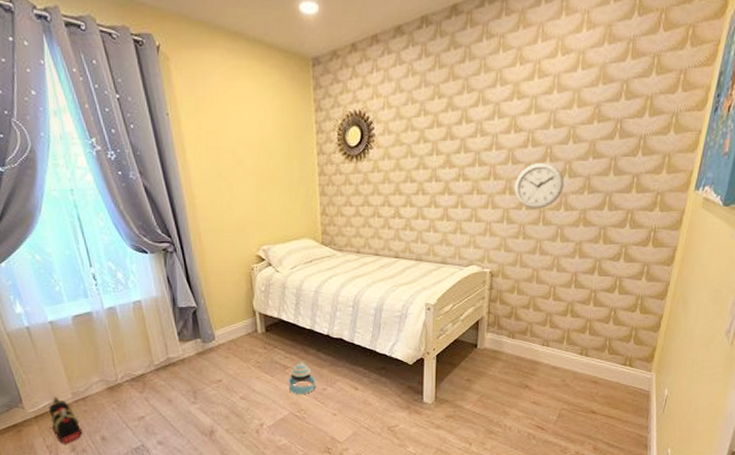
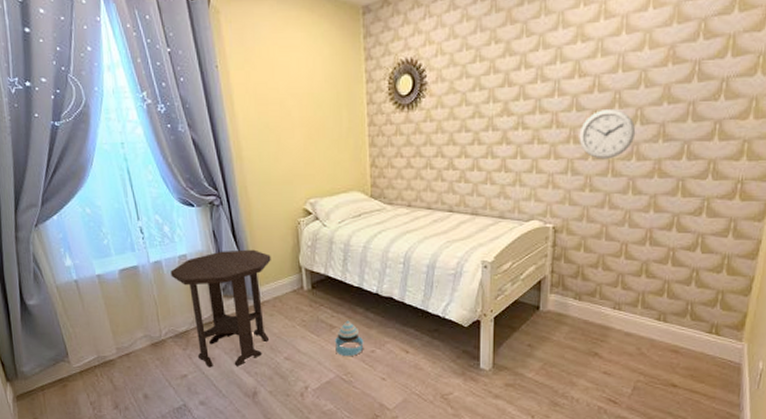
toy train: present [49,397,83,444] -> none [94,352,126,401]
side table: none [125,295,226,409] -> present [170,249,271,368]

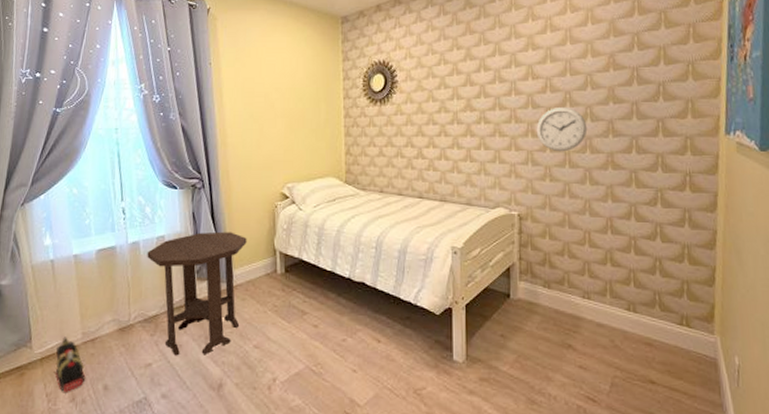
toy train: none [94,352,126,401] -> present [55,337,86,392]
stacking toy: present [334,320,364,356] -> none [305,306,335,345]

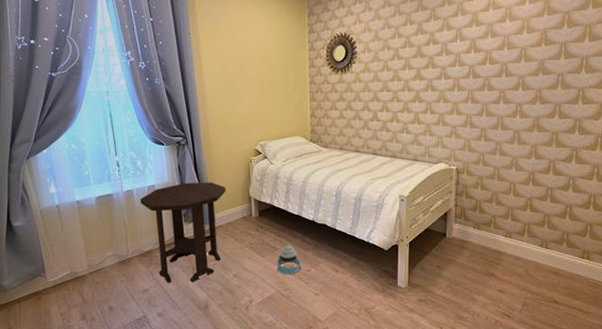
toy train: present [55,337,86,392] -> none [67,268,93,312]
stacking toy: none [305,306,335,345] -> present [276,243,301,274]
wall clock: present [536,108,588,152] -> none [475,78,519,116]

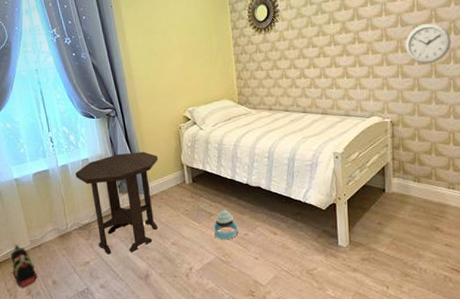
toy train: none [67,268,93,312] -> present [11,245,38,288]
wall clock: none [475,78,519,116] -> present [405,23,452,64]

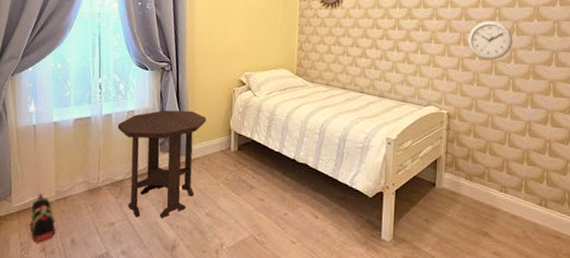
stacking toy: present [213,208,238,239] -> none [252,182,279,217]

